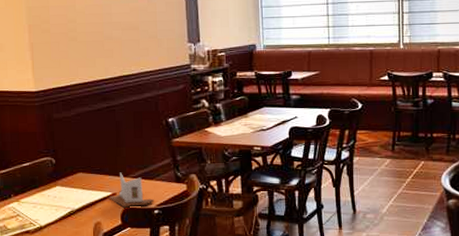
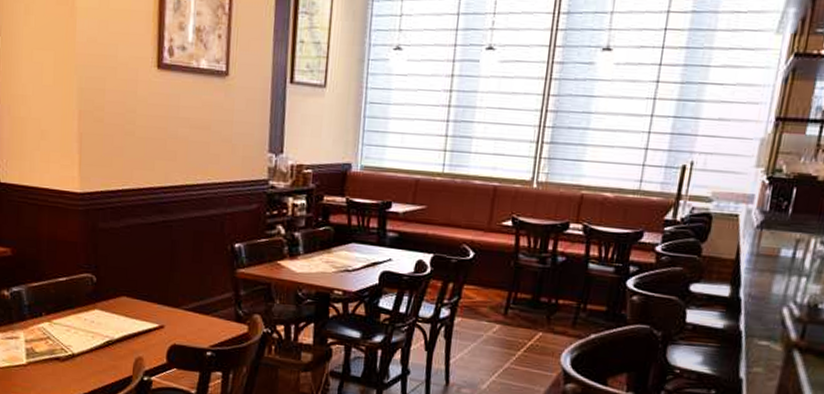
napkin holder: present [108,172,155,208] -> none [154,301,209,345]

